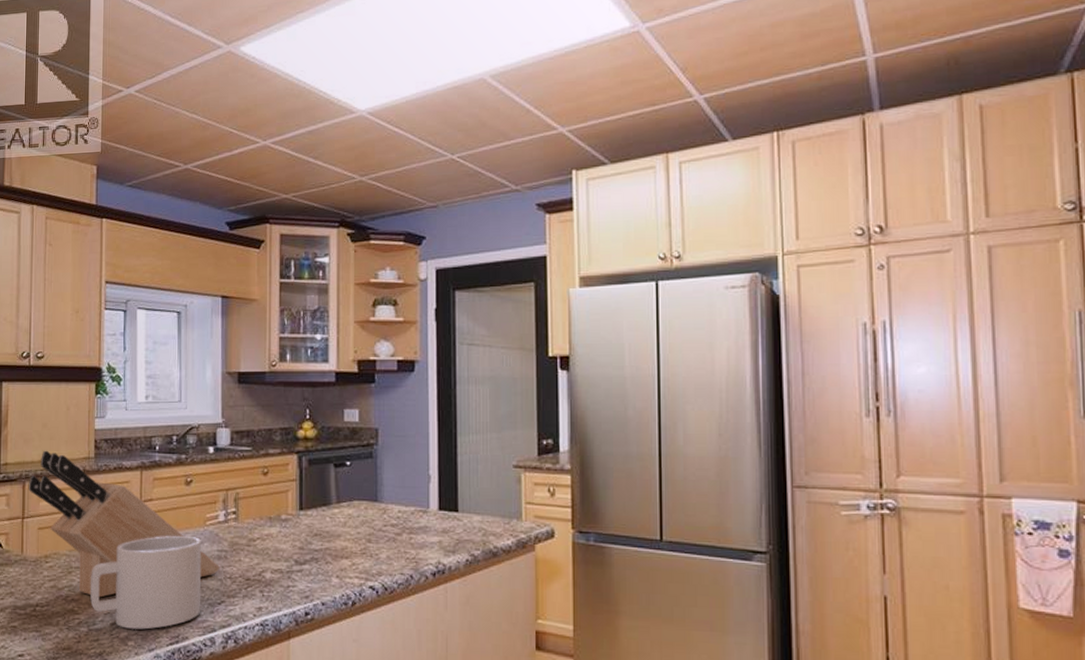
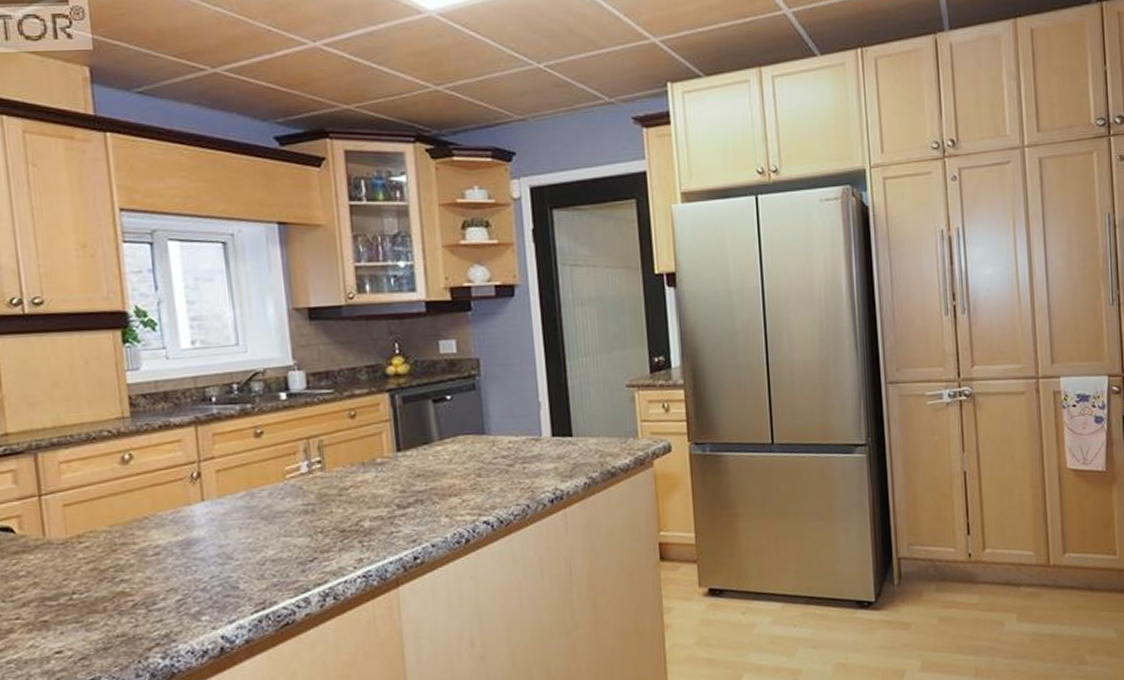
knife block: present [28,450,220,598] -> none [41,413,308,574]
mug: present [90,535,201,630] -> none [143,492,289,603]

